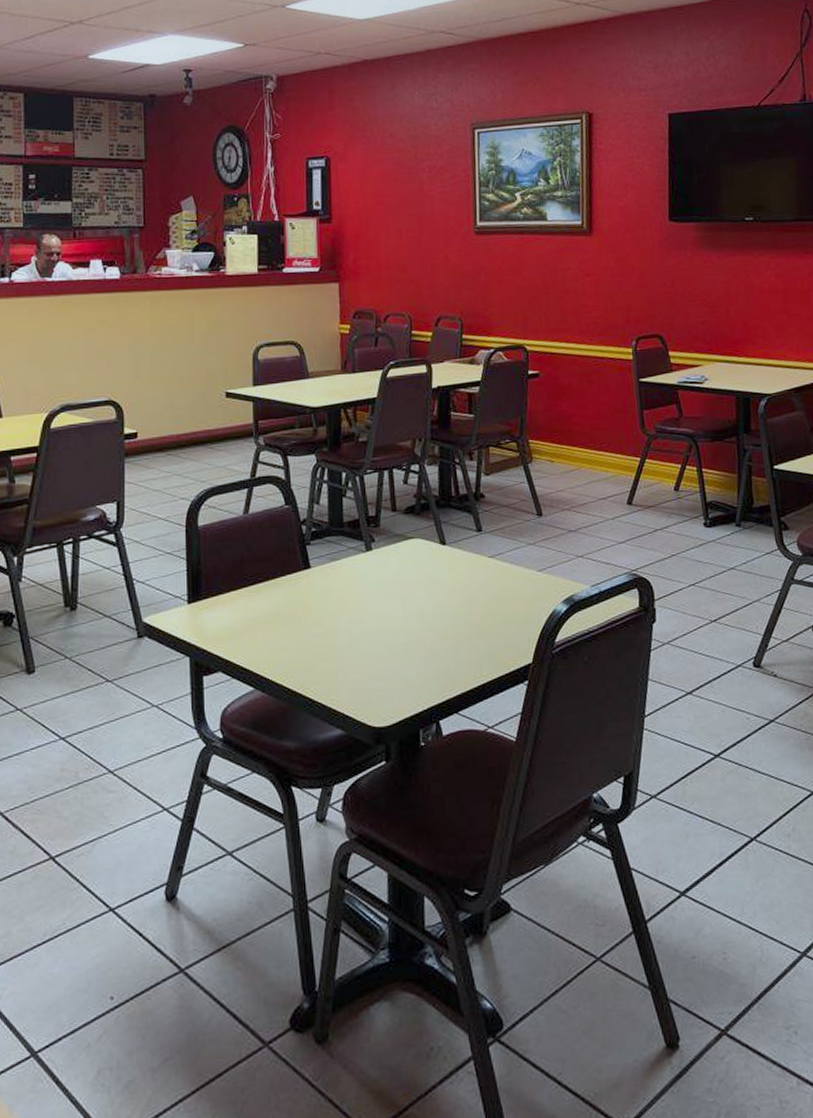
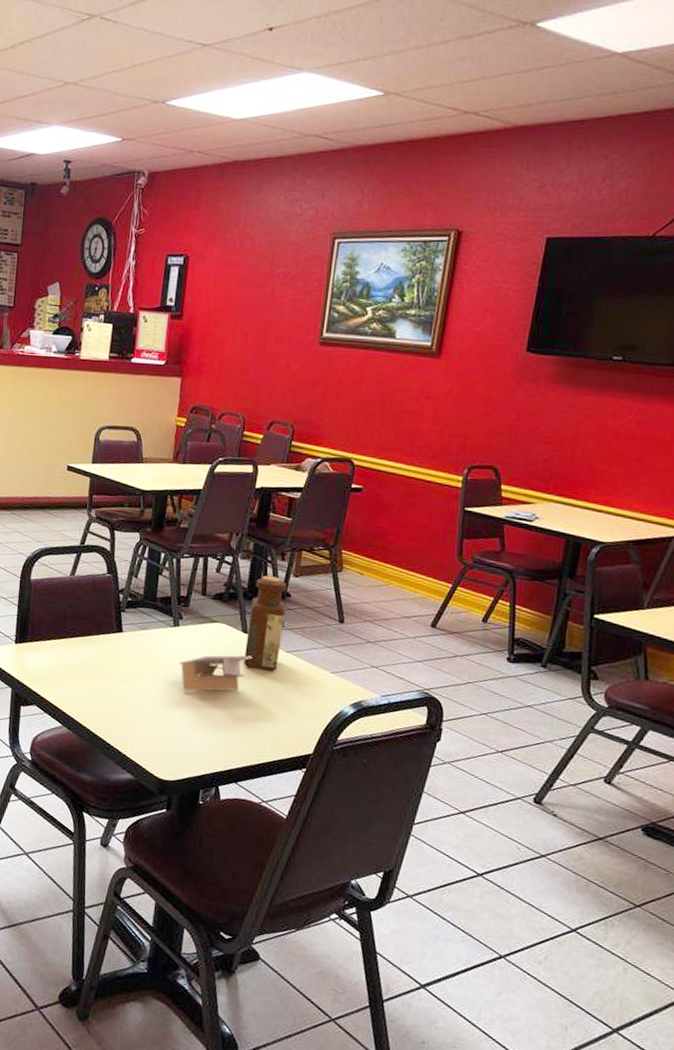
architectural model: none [378,568,455,621] -> present [179,655,252,692]
bottle: none [445,478,483,582] -> present [244,575,287,671]

